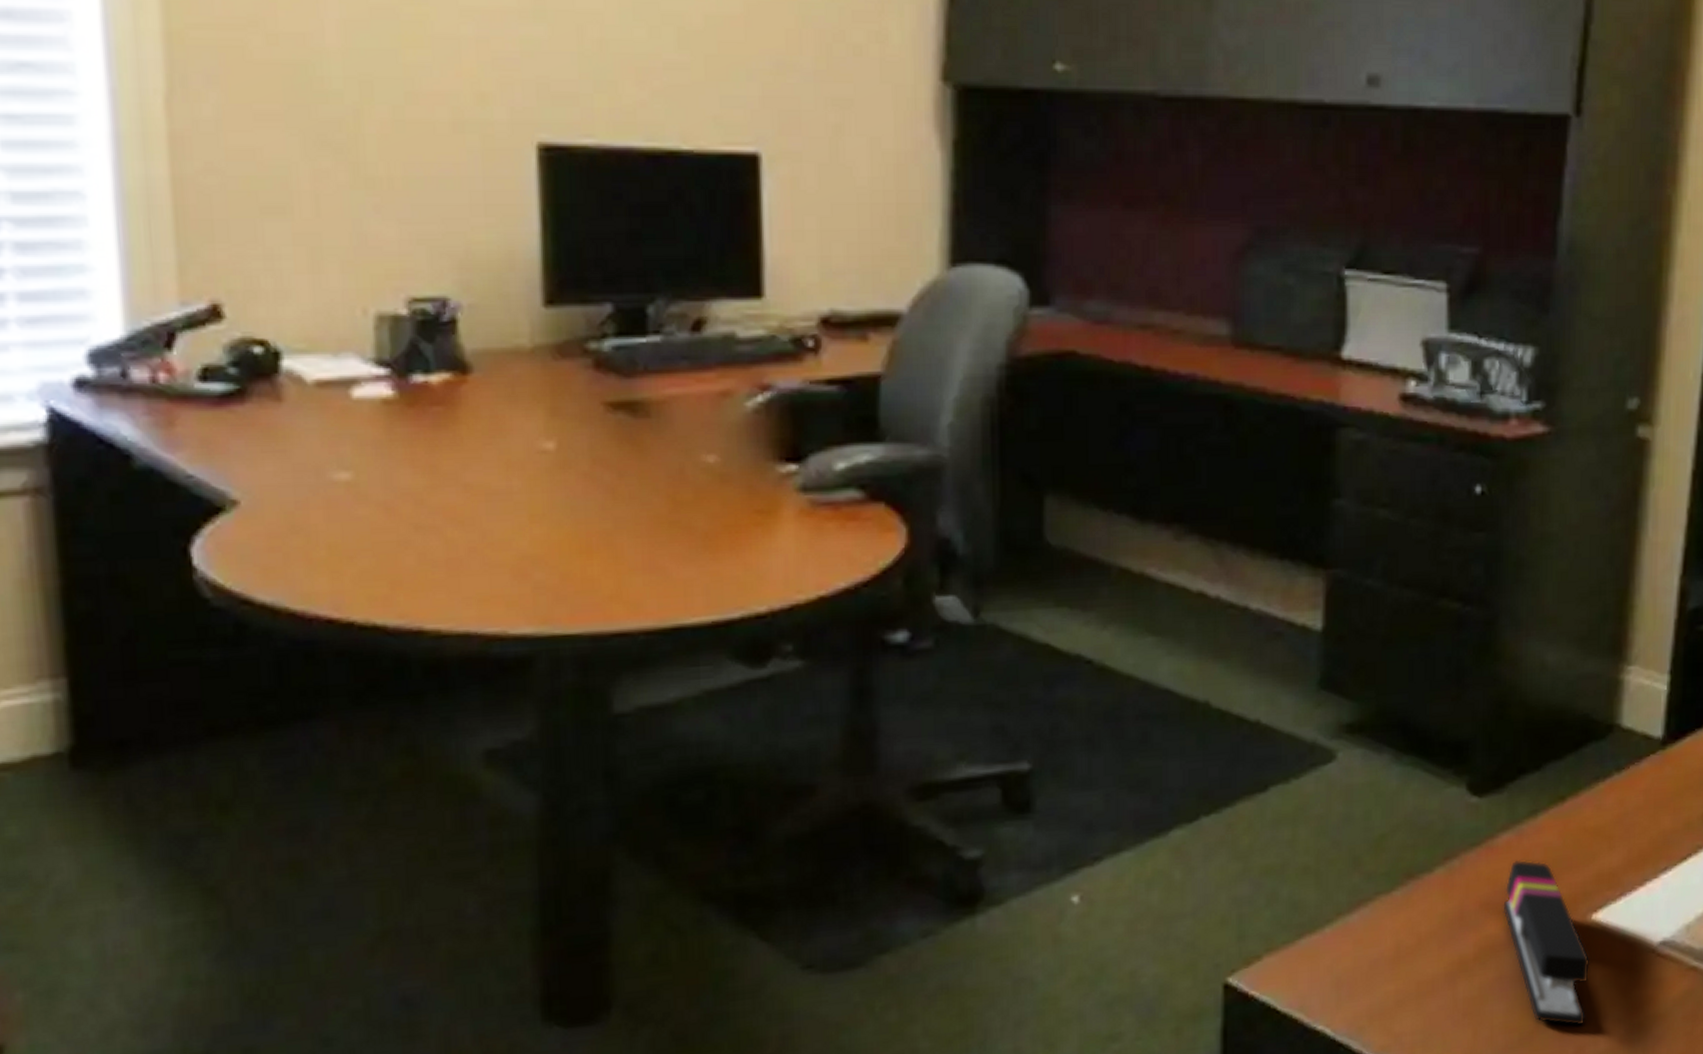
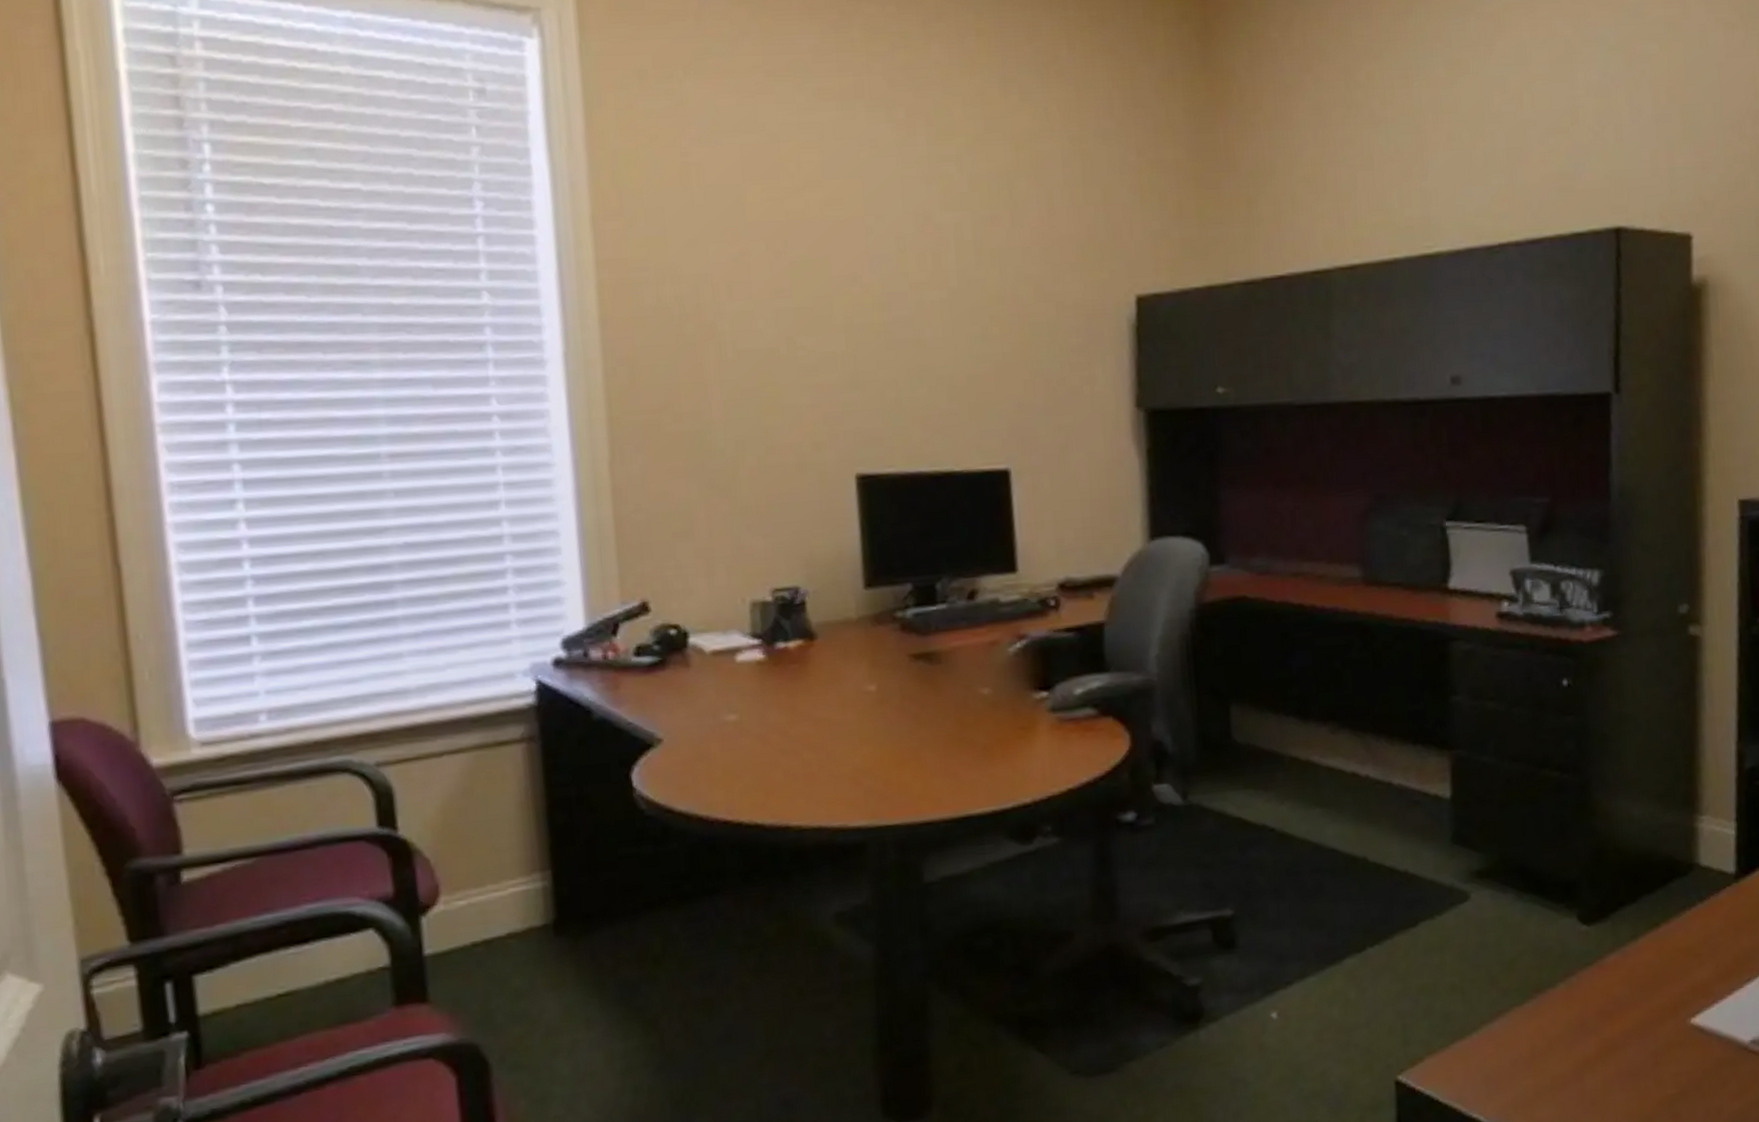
stapler: present [1503,860,1590,1026] -> none [1616,975,1694,1112]

